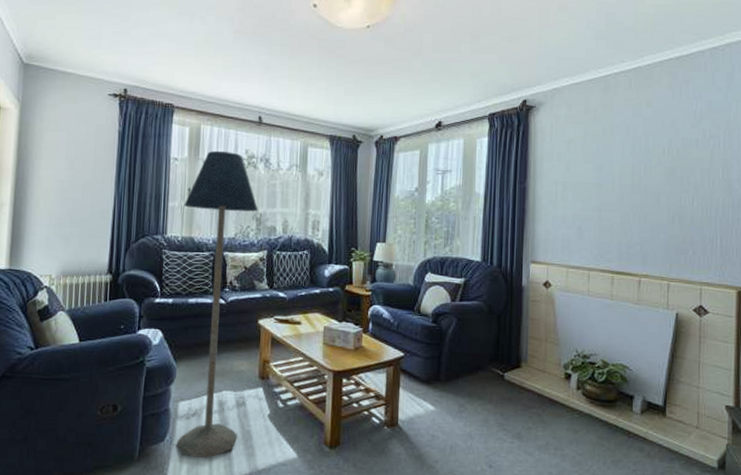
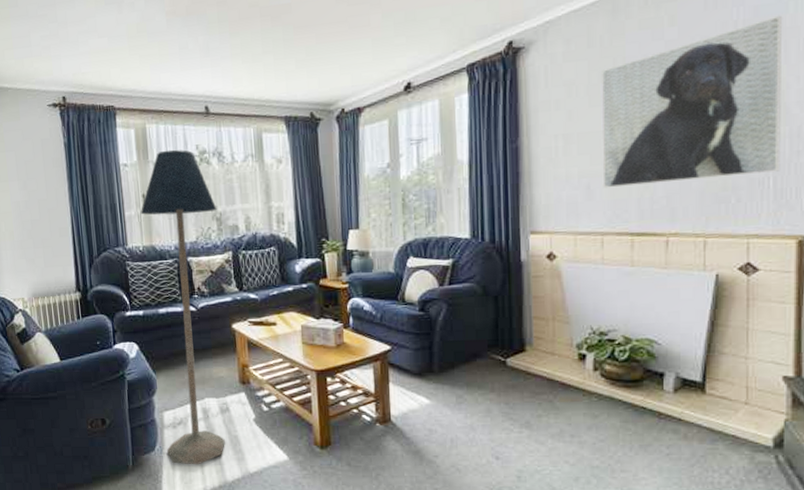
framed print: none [591,111,728,233] -> present [602,15,783,188]

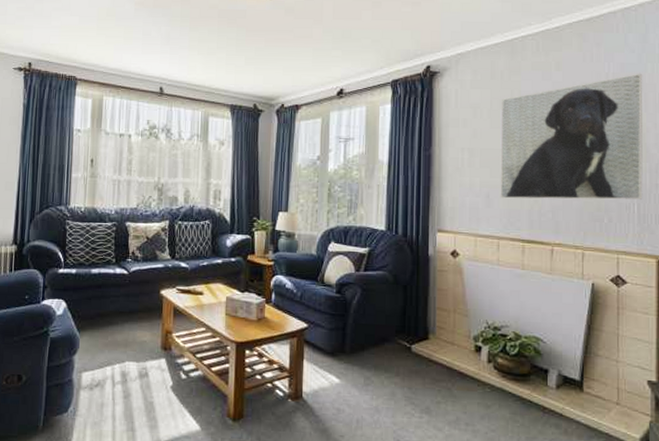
floor lamp: present [140,149,225,465] -> none [80,121,160,430]

